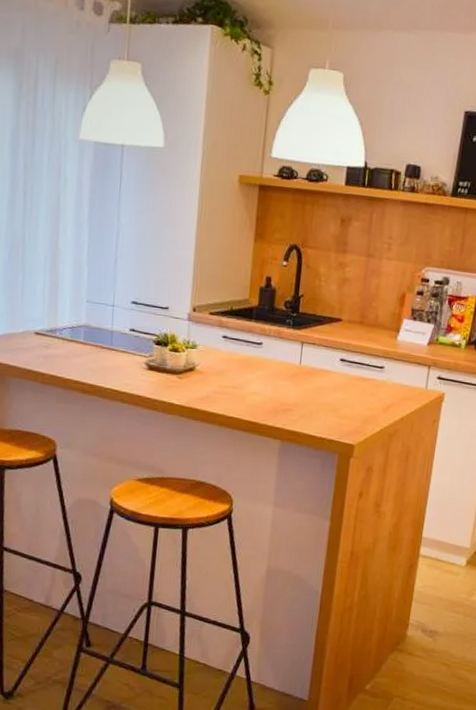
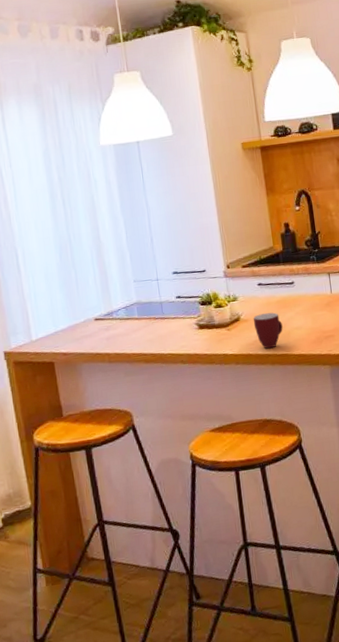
mug: none [208,369,240,409] -> present [253,312,283,349]

